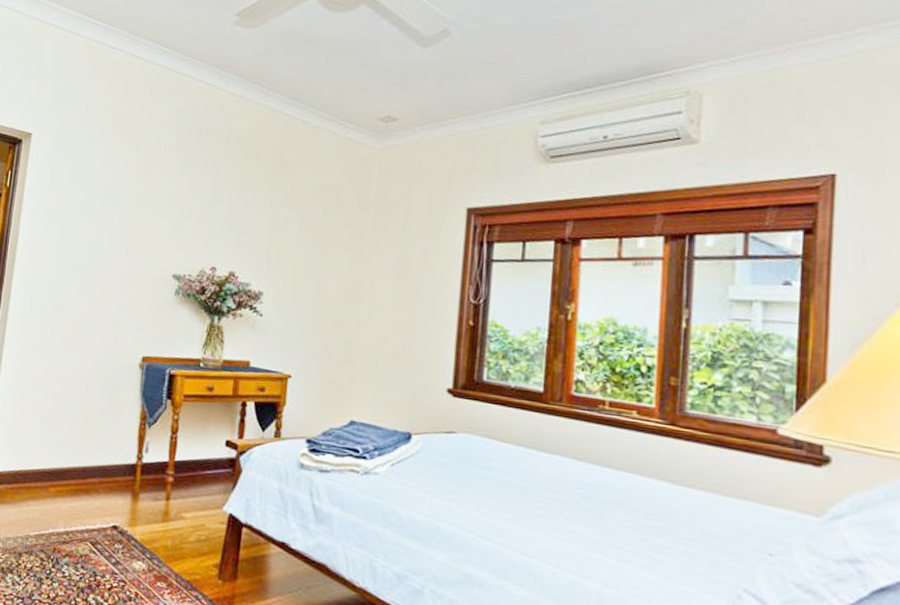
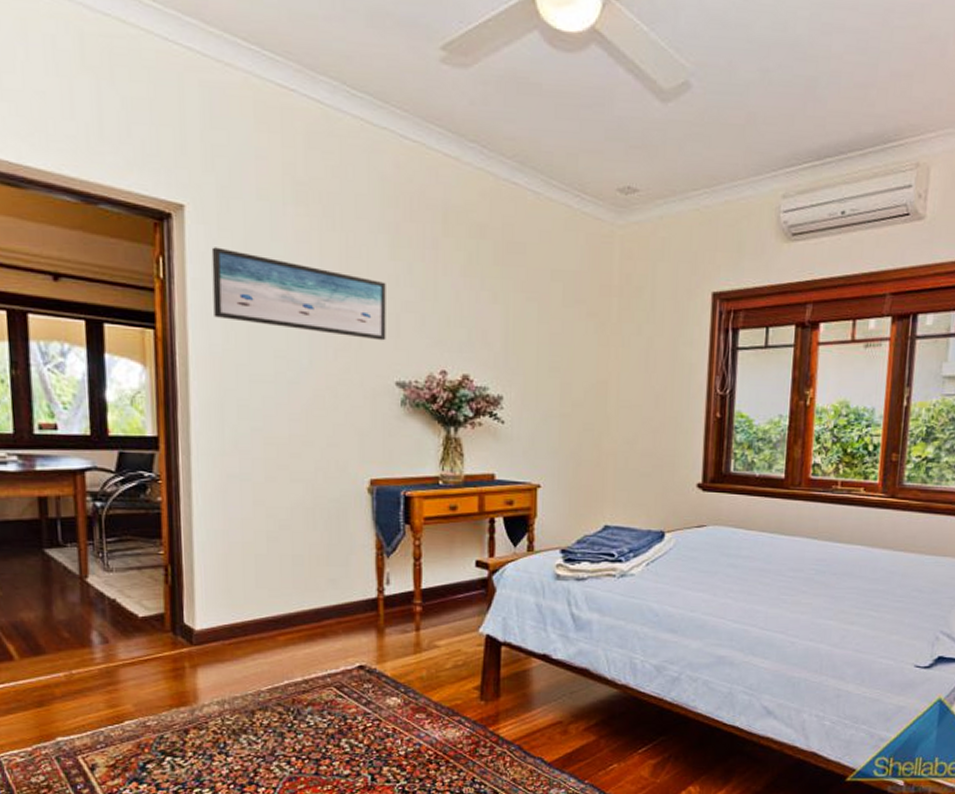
wall art: none [40,164,174,240] -> present [211,247,386,341]

